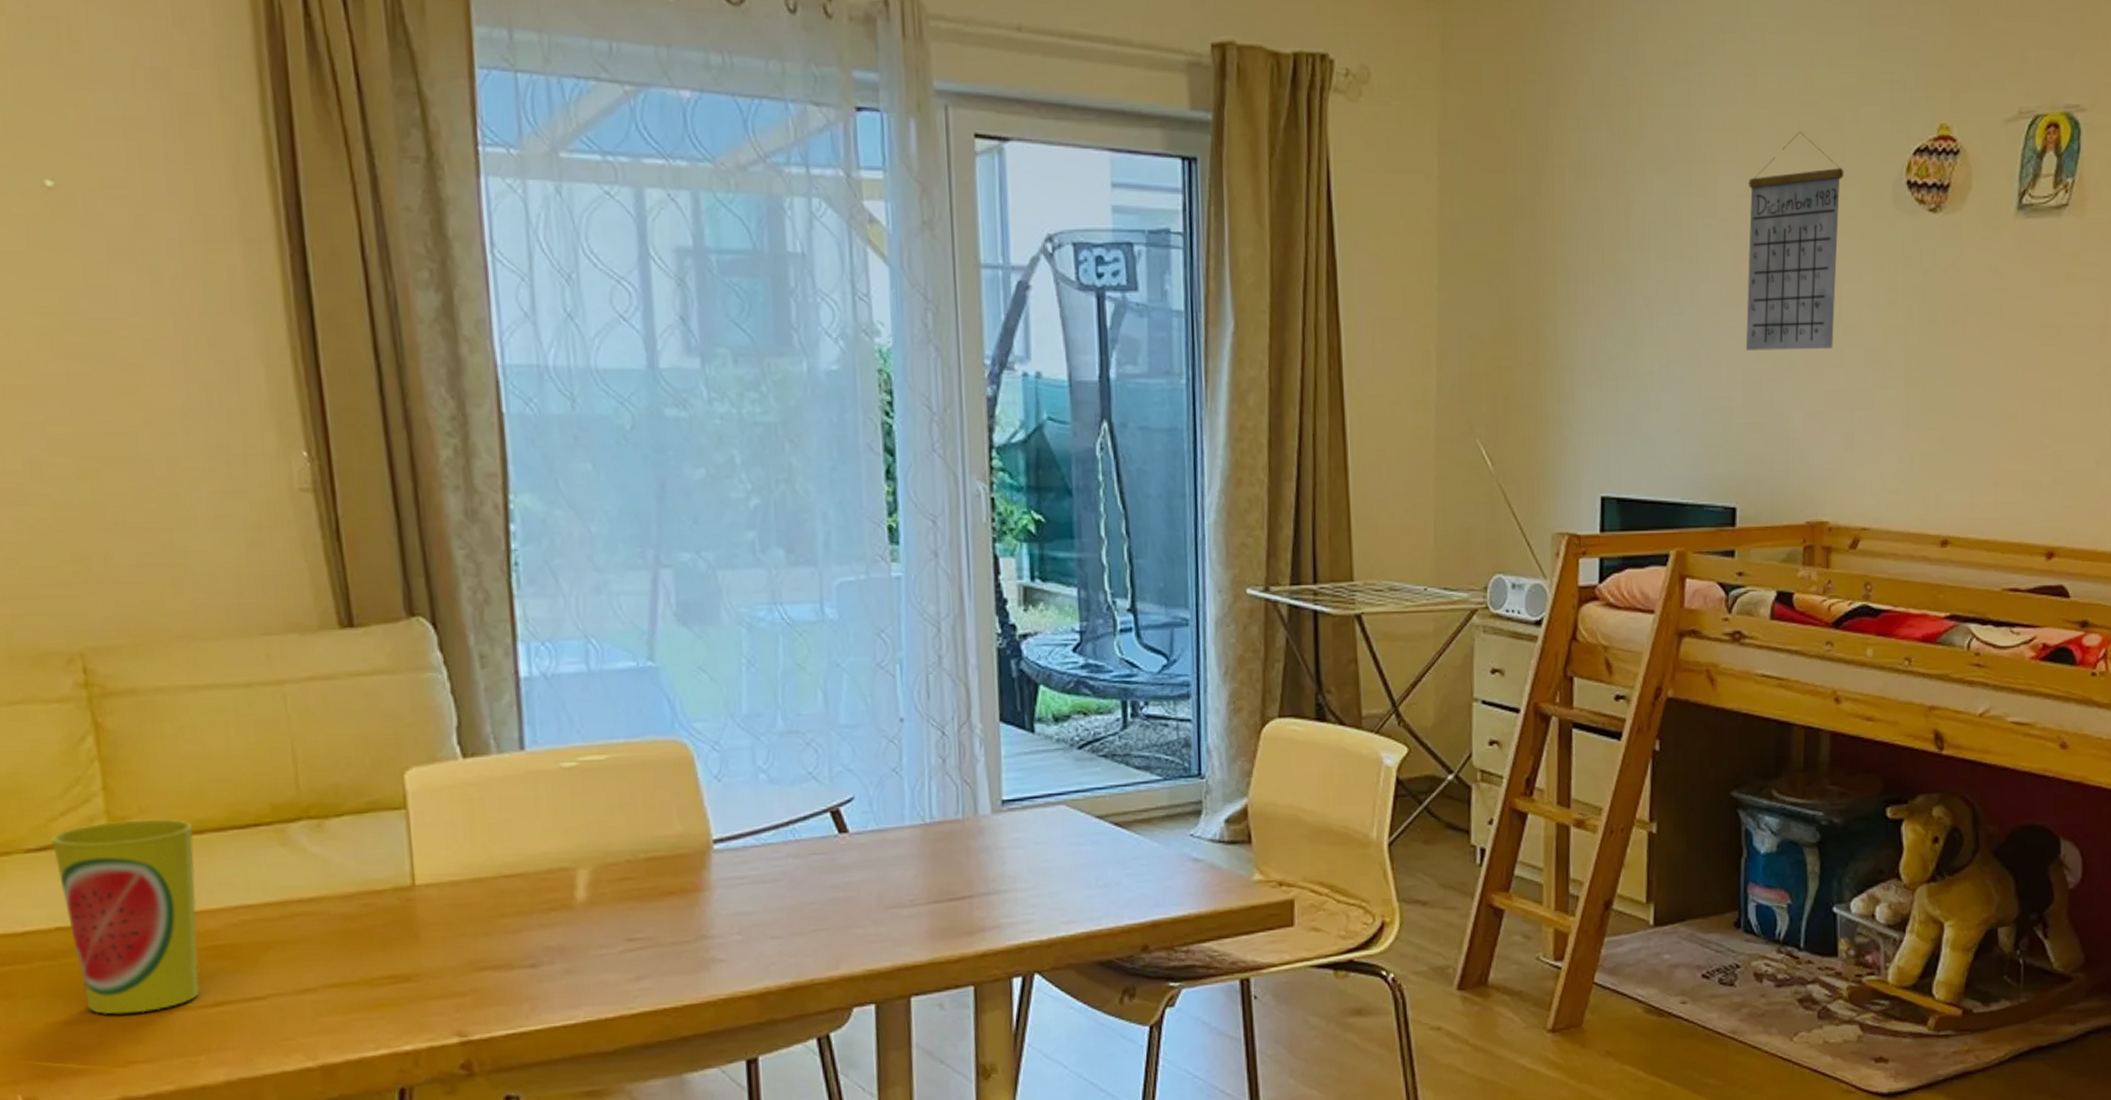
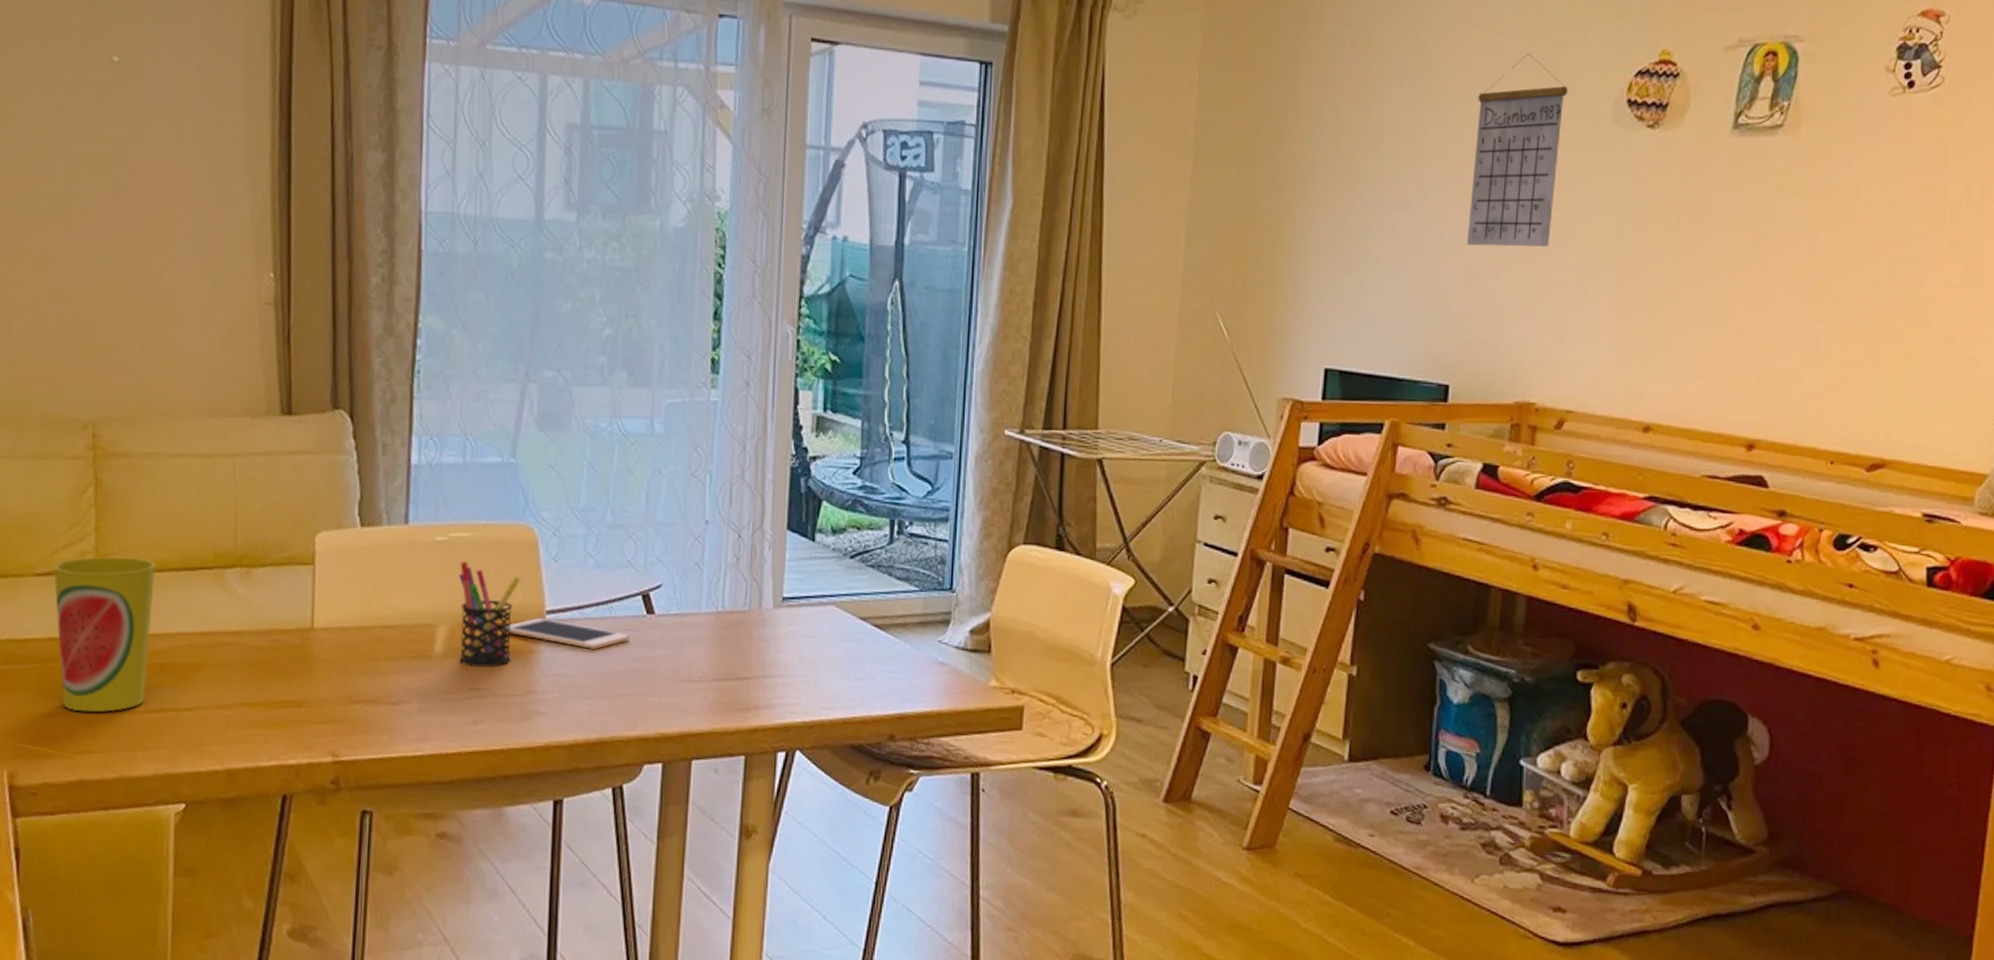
pen holder: none [597,789,678,914] -> present [458,561,521,668]
cell phone: none [659,849,821,881] -> present [502,618,630,650]

